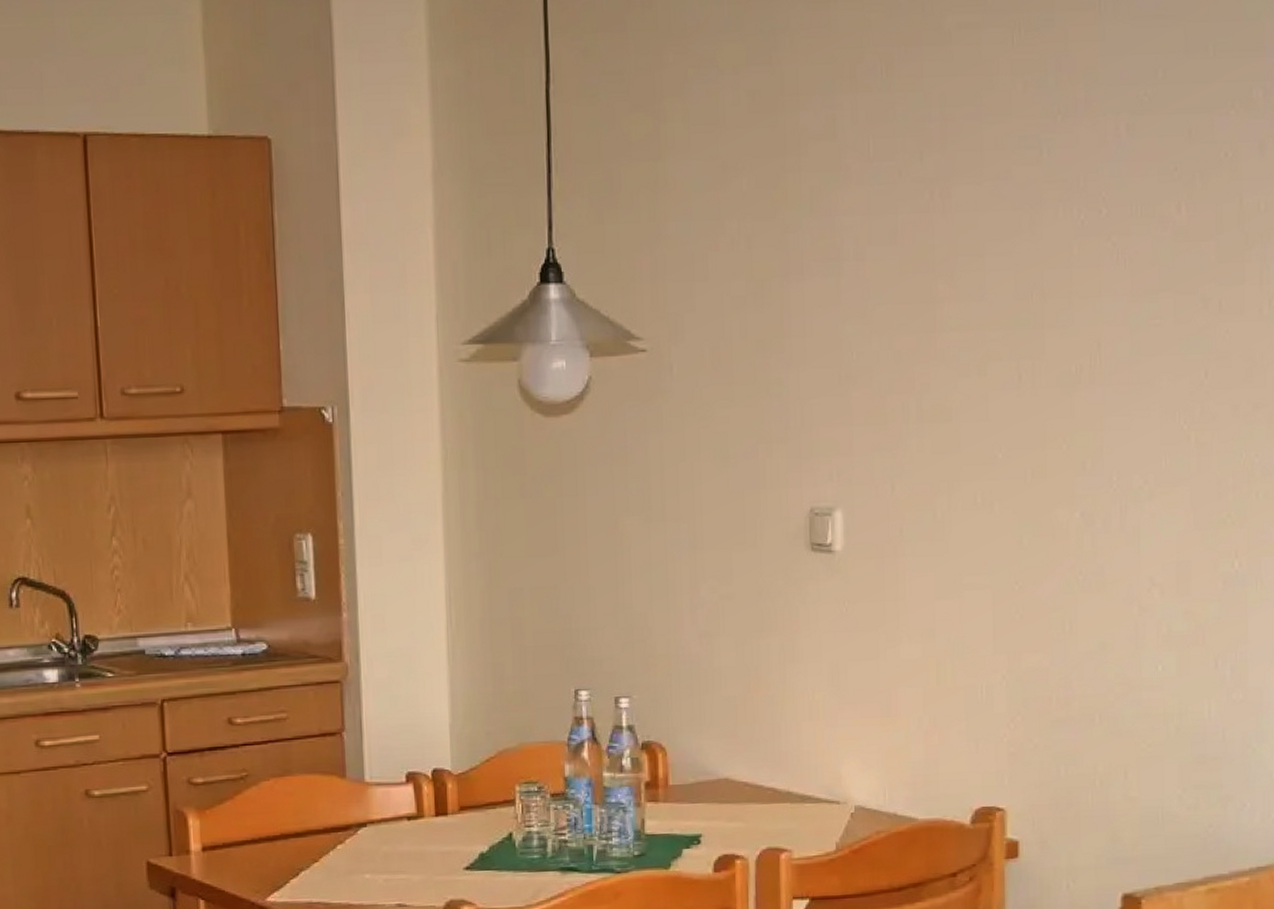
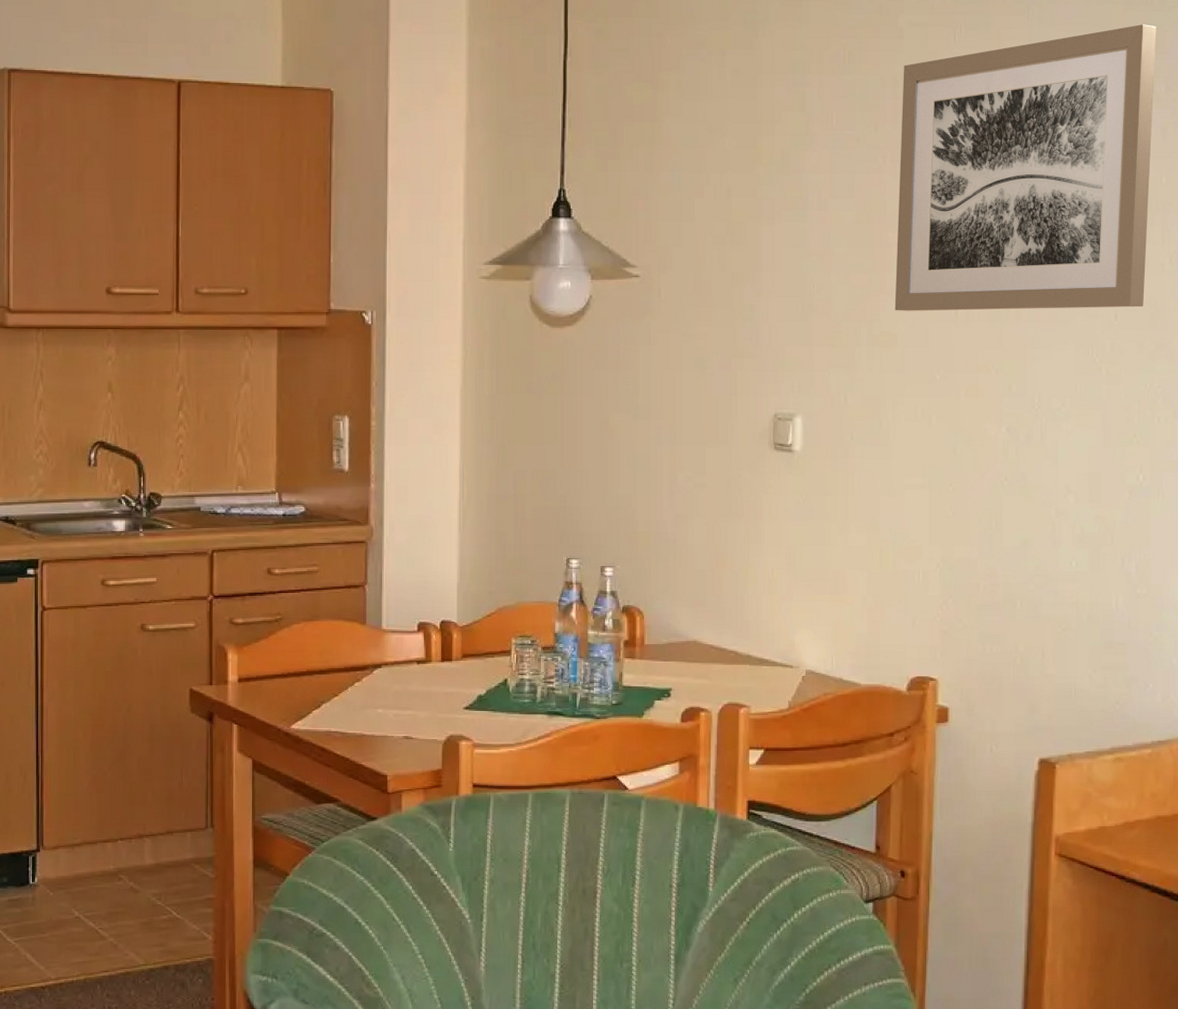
wall art: none [947,14,1253,379] -> present [894,24,1156,311]

